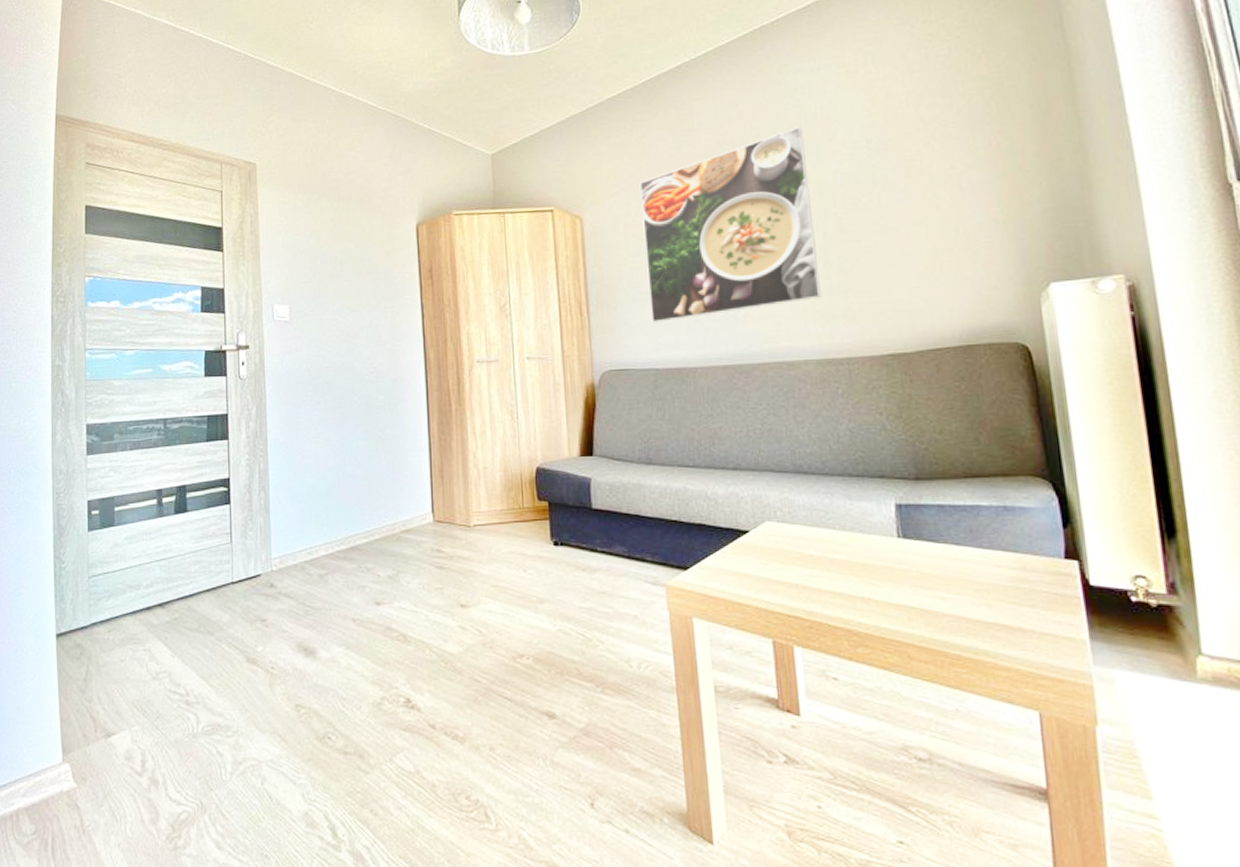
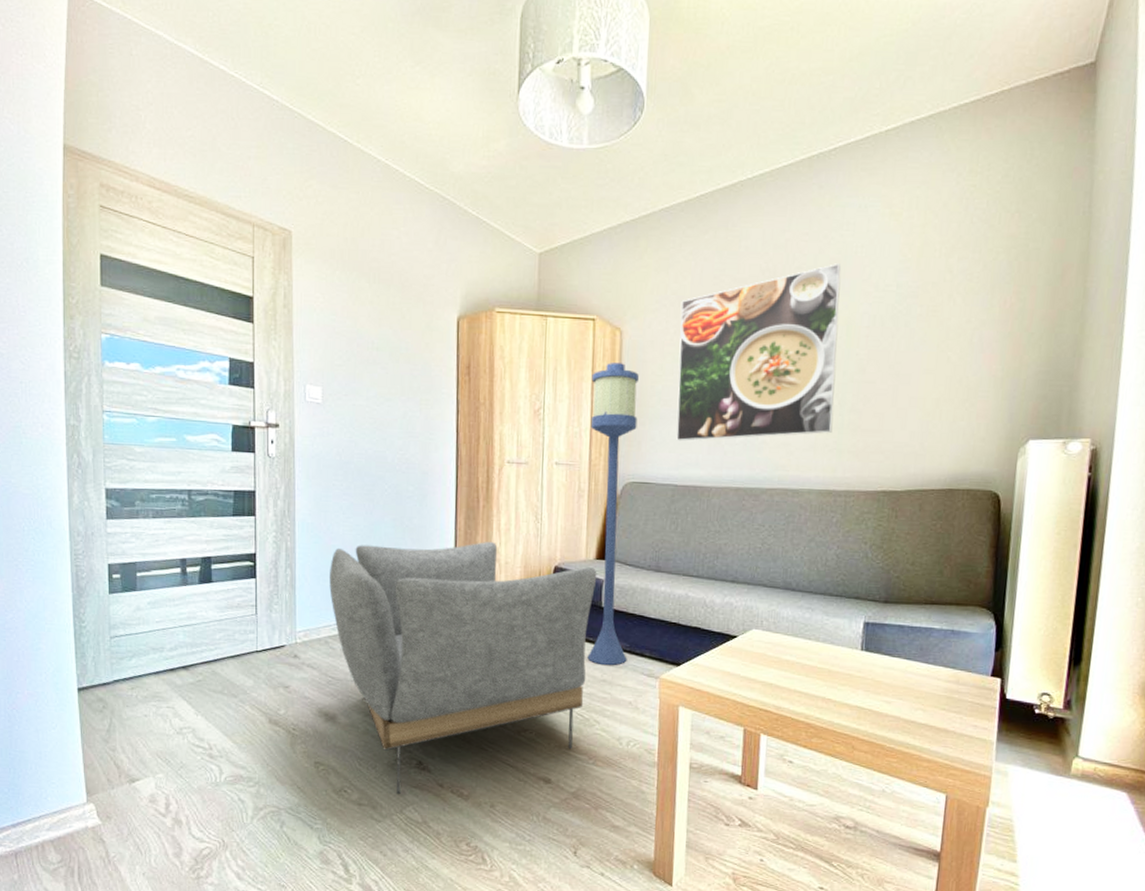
armchair: none [303,445,584,740] -> present [329,541,597,795]
floor lamp: none [555,250,627,574] -> present [587,363,639,665]

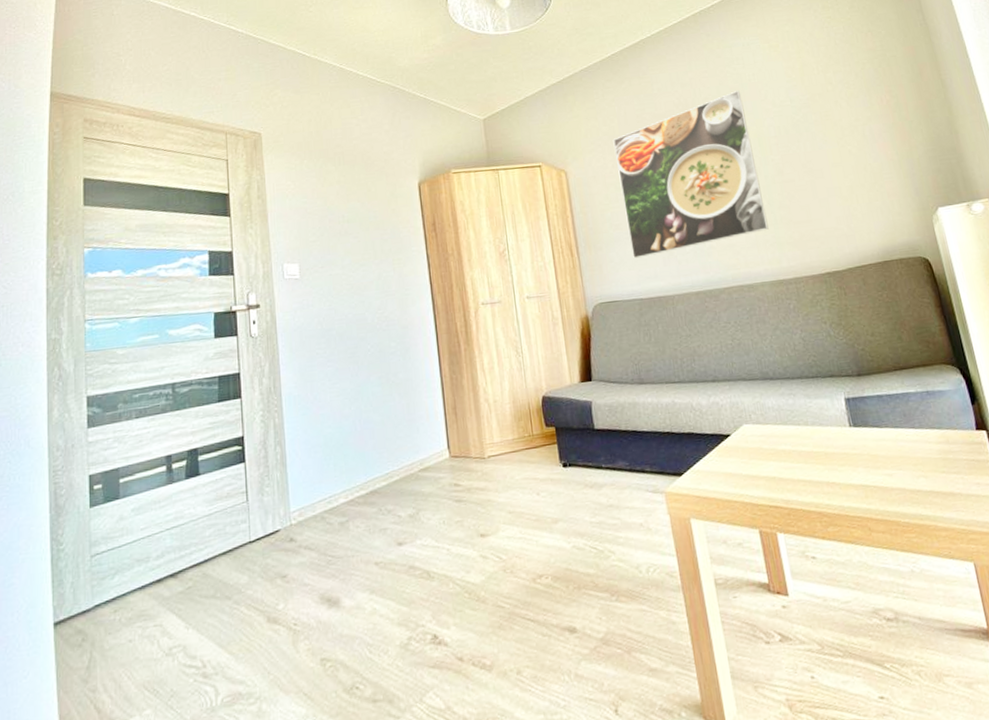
armchair: present [329,541,597,795] -> none [320,382,594,681]
floor lamp: present [587,363,639,665] -> none [546,199,630,489]

